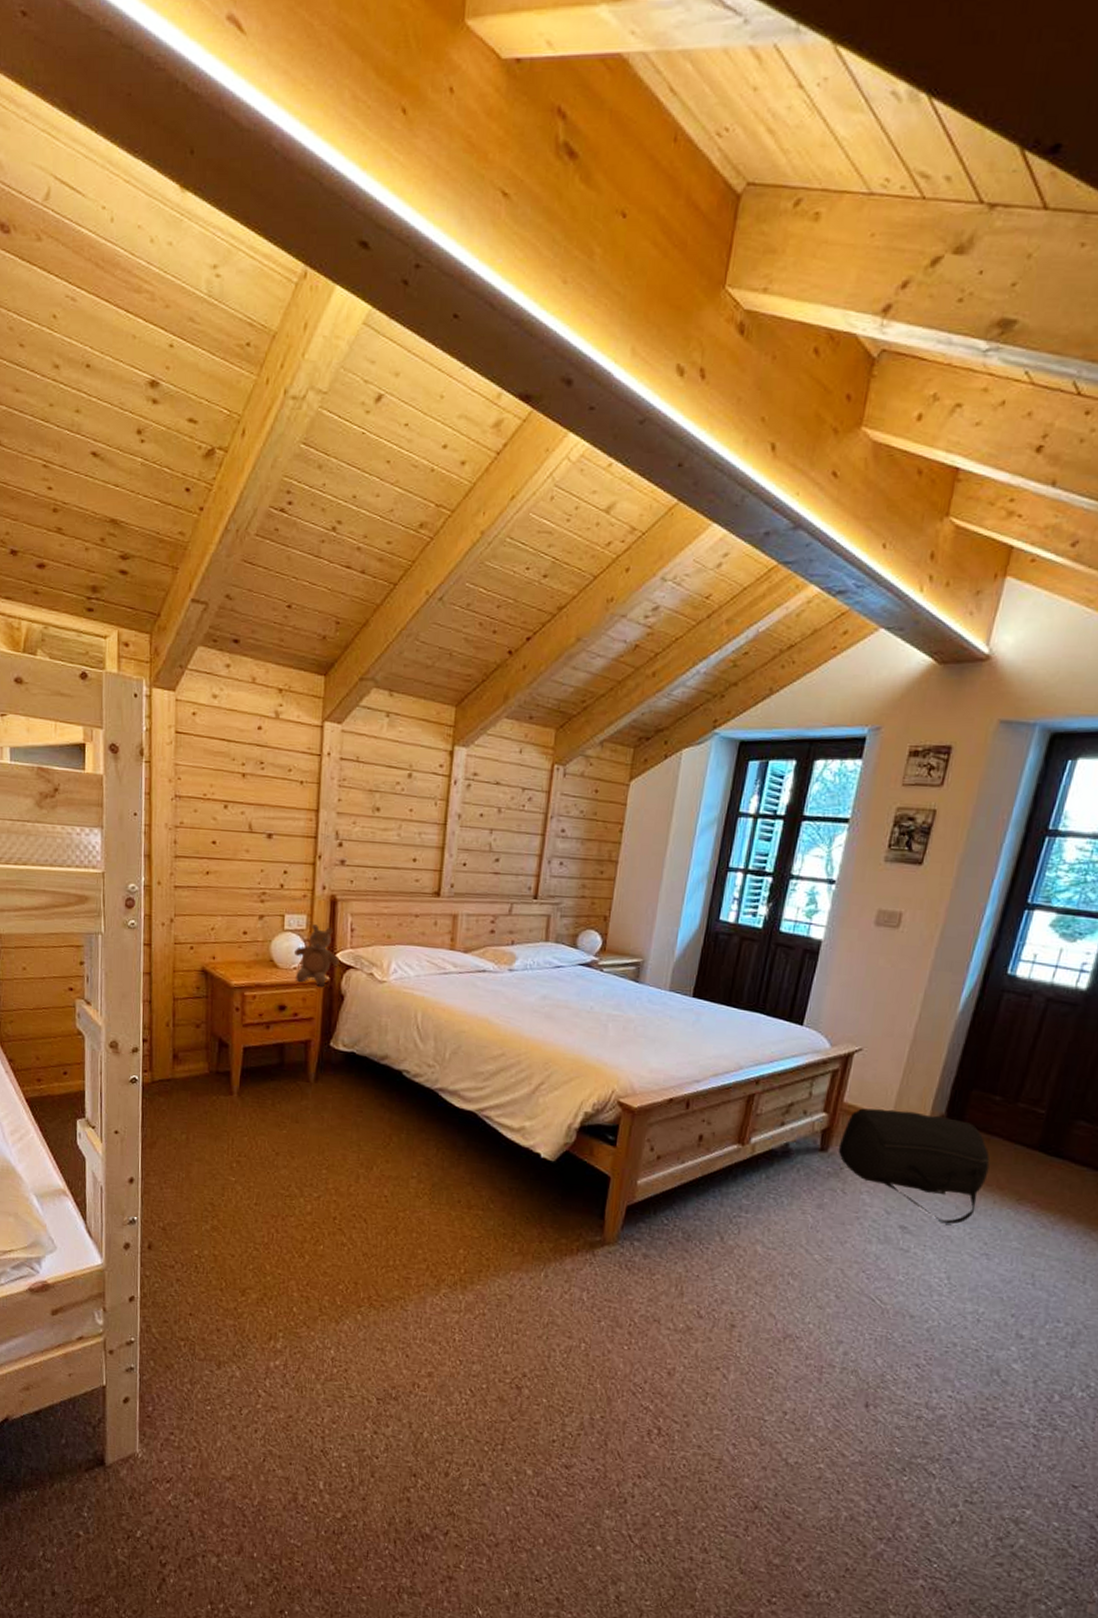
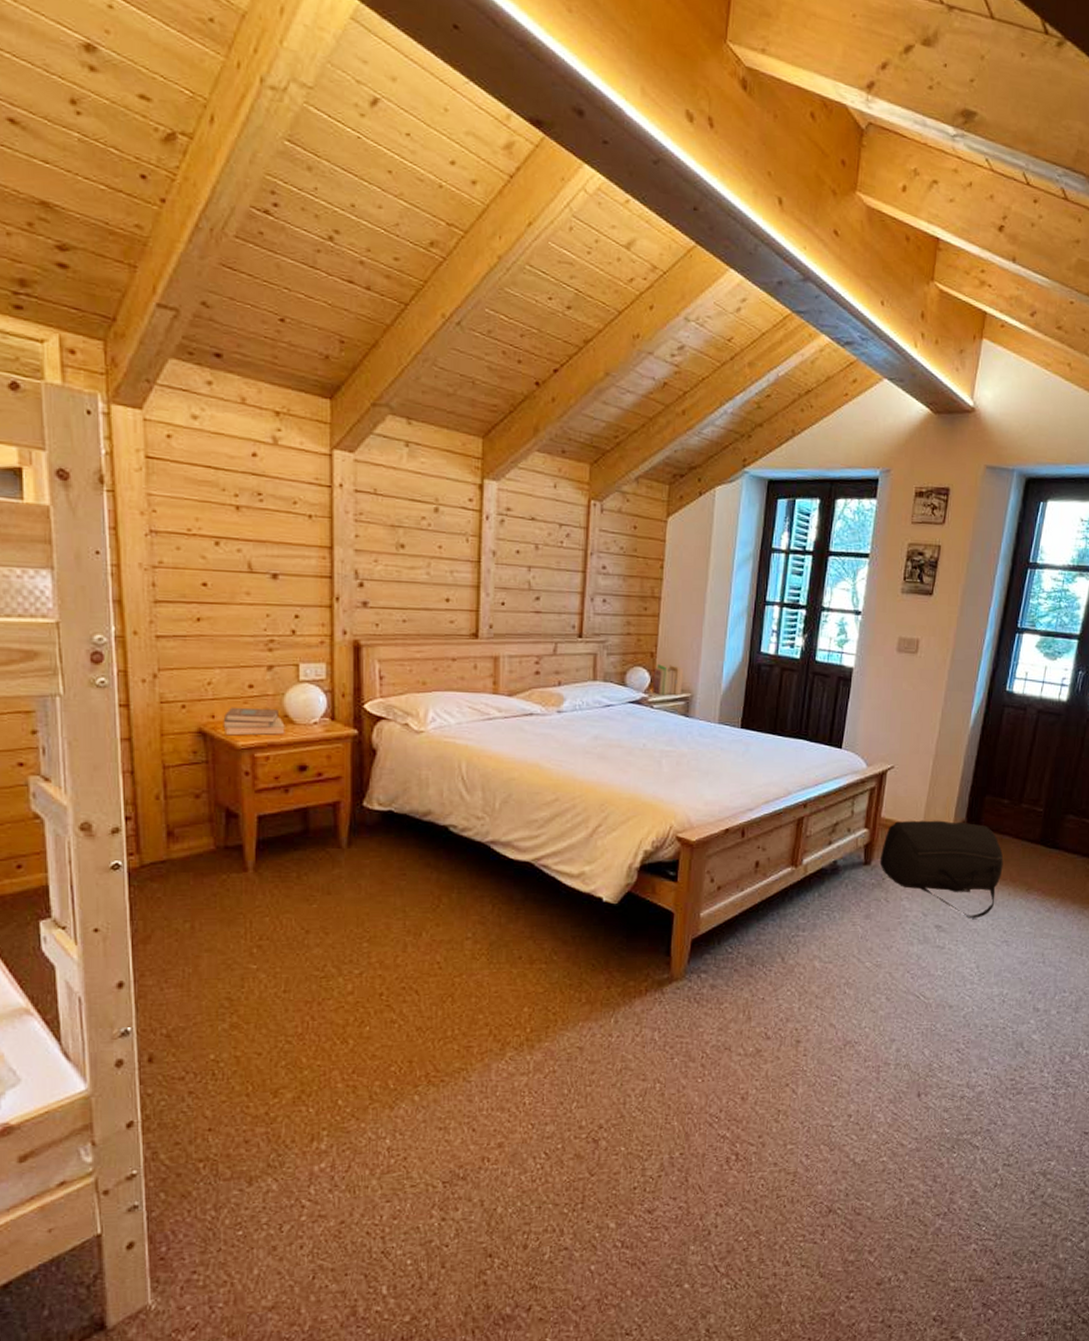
books: none [221,950,270,977] -> present [223,707,285,736]
teddy bear: present [293,924,339,986] -> none [312,673,368,741]
books: none [602,928,637,961] -> present [651,664,684,696]

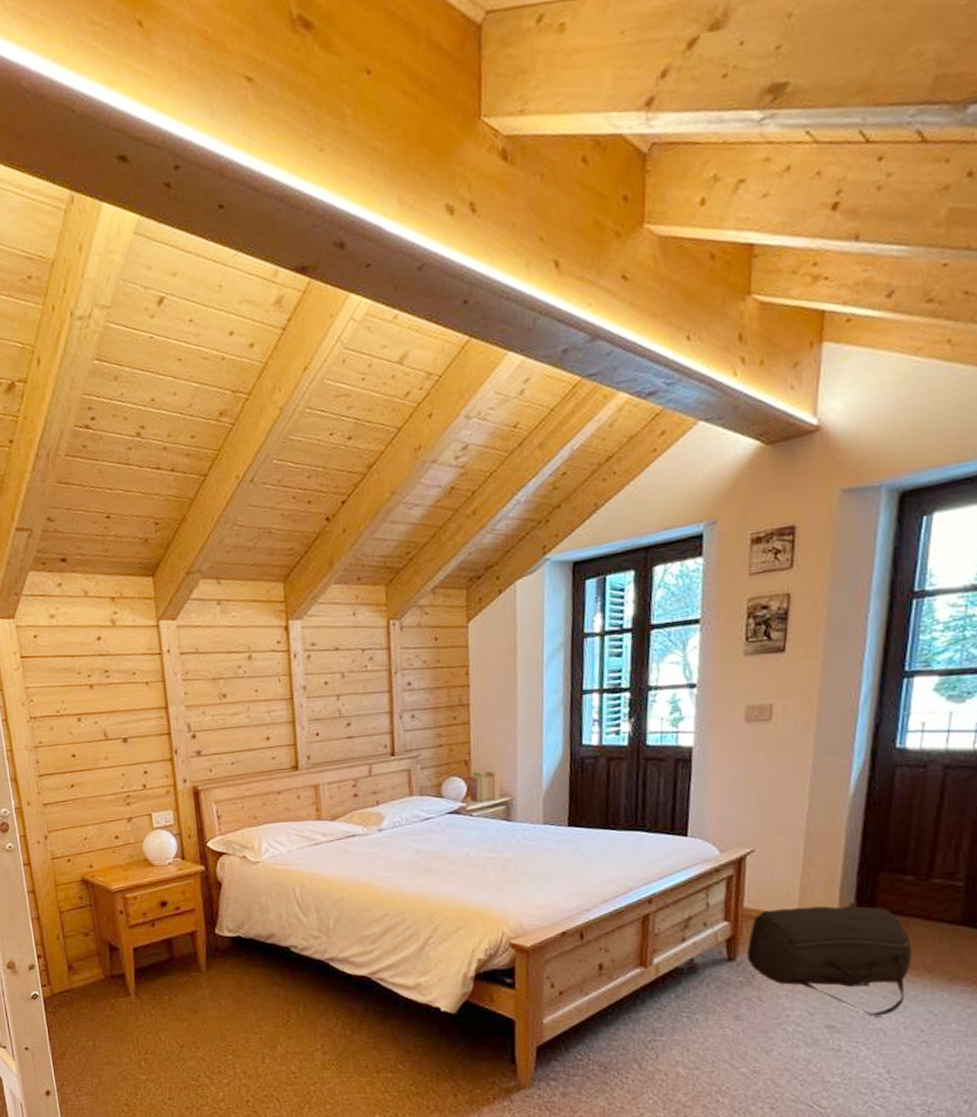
books: present [223,707,285,736] -> none [98,855,147,882]

